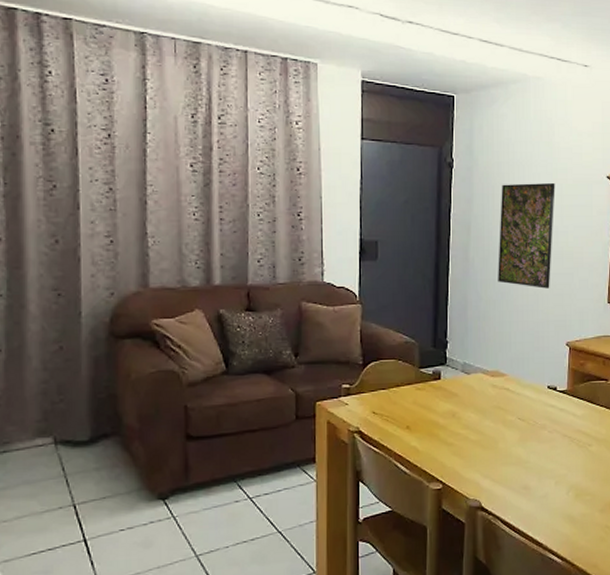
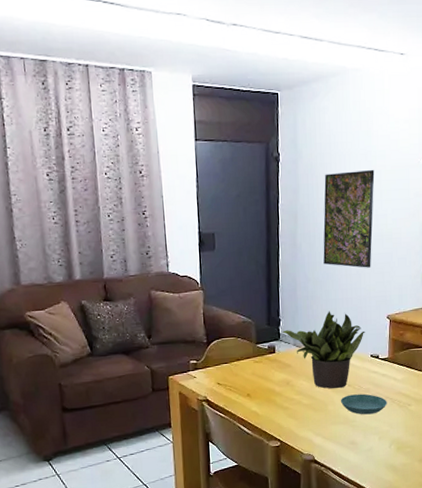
potted plant: none [448,334,542,424] -> present [281,311,365,389]
saucer: none [512,430,565,455] -> present [340,394,387,415]

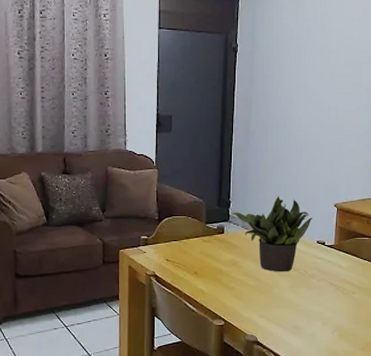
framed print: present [323,169,375,268] -> none [275,63,328,157]
saucer: present [340,394,387,415] -> none [285,279,332,300]

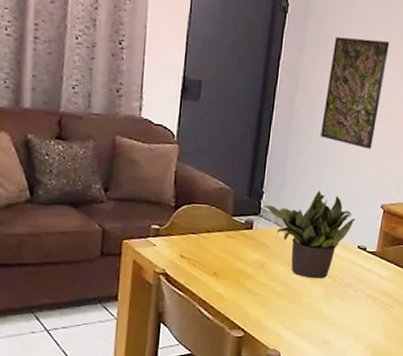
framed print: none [275,63,328,157] -> present [320,36,390,149]

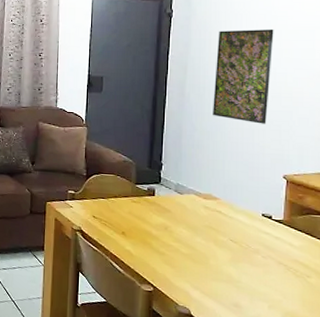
potted plant: present [262,190,355,279] -> none [162,162,257,244]

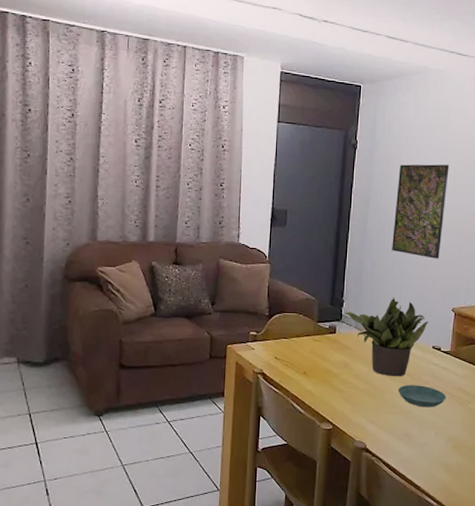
potted plant: none [162,162,257,244] -> present [343,297,429,377]
saucer: none [224,252,280,279] -> present [397,385,446,408]

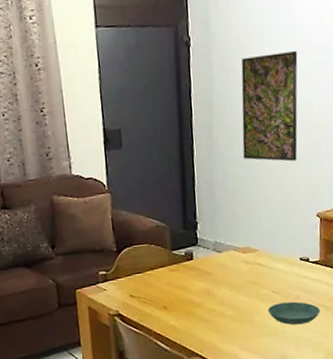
potted plant: present [343,297,429,377] -> none [199,210,293,298]

